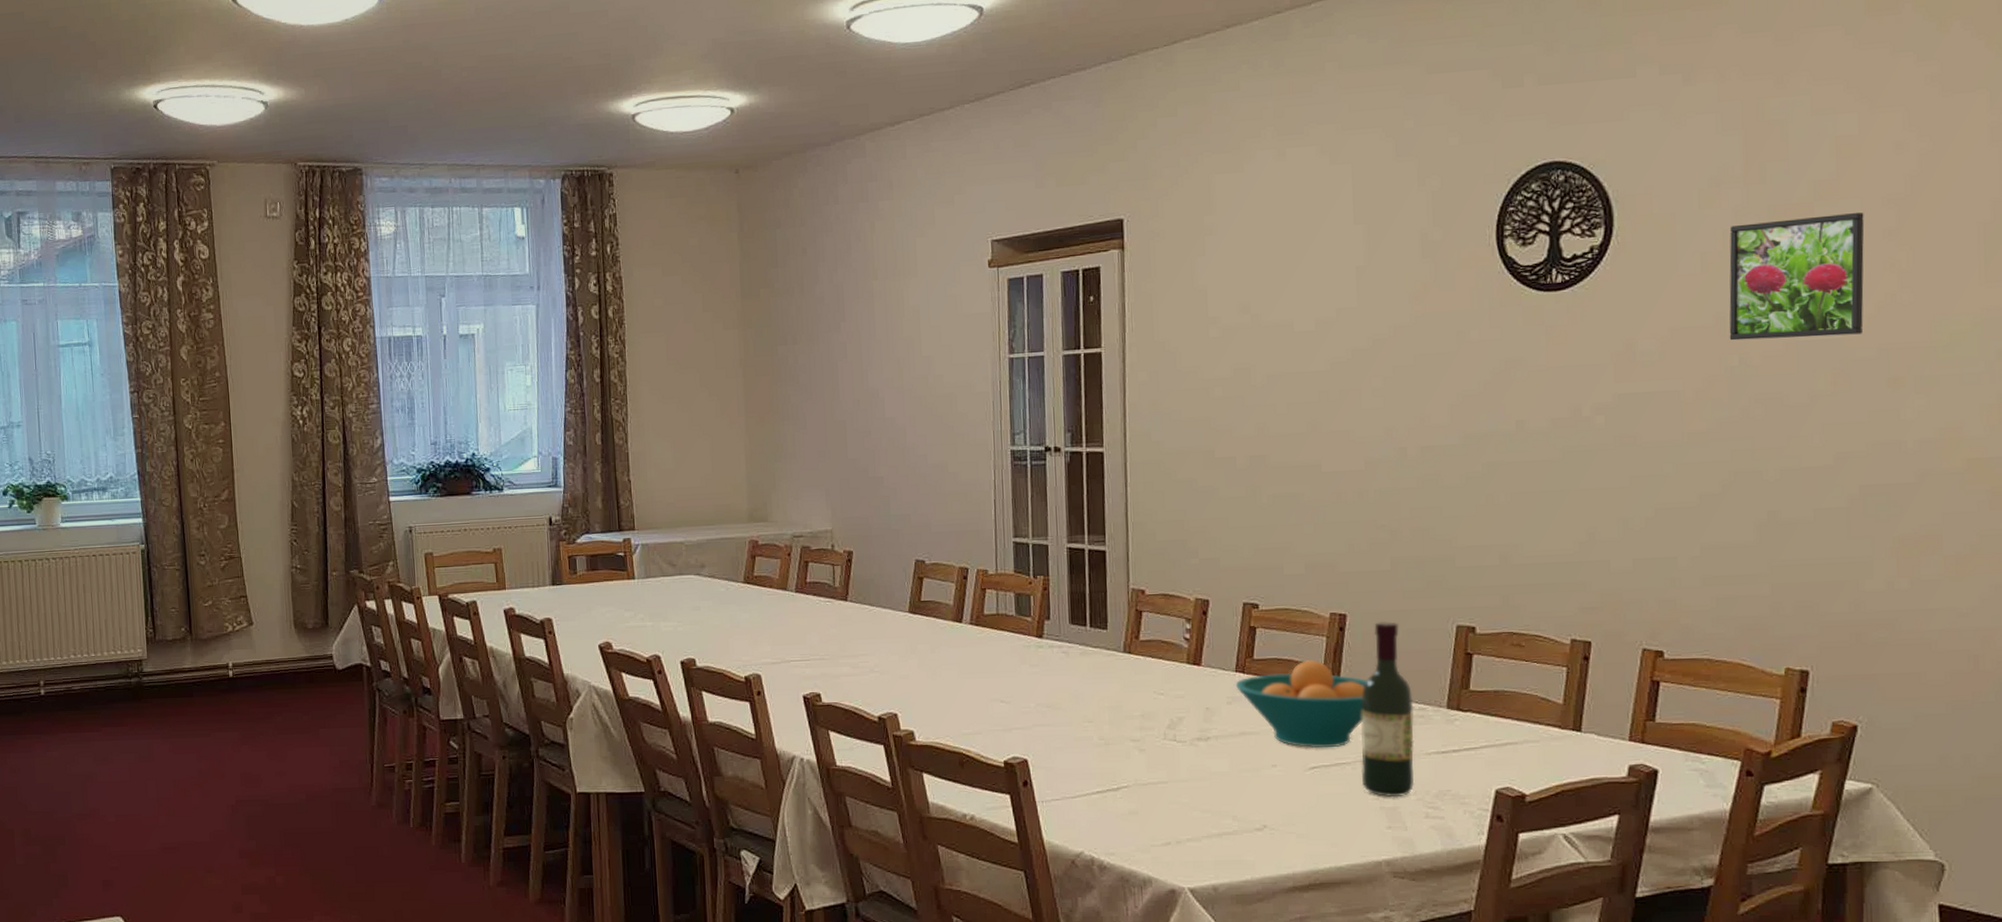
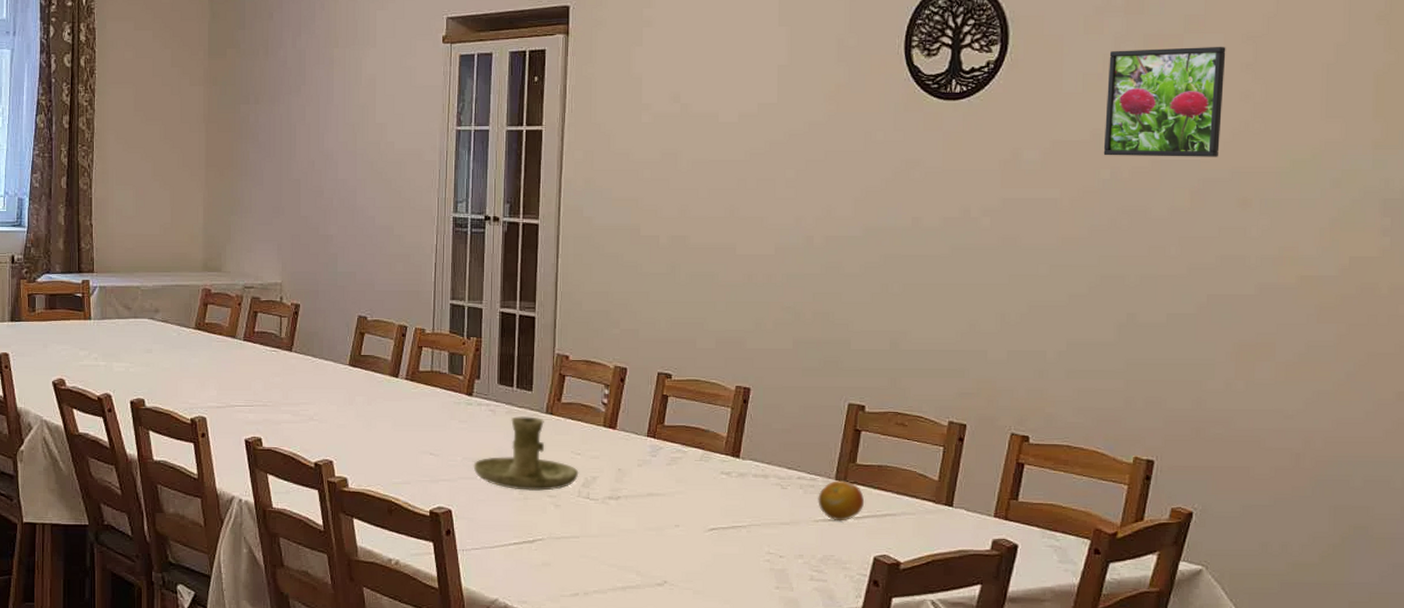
candle holder: none [1048,657,1163,736] -> present [473,416,579,491]
fruit bowl: present [1235,660,1367,748] -> none [646,429,766,511]
wine bottle: present [1360,621,1415,798] -> none [756,396,806,560]
fruit: none [1429,709,1482,753] -> present [818,480,865,521]

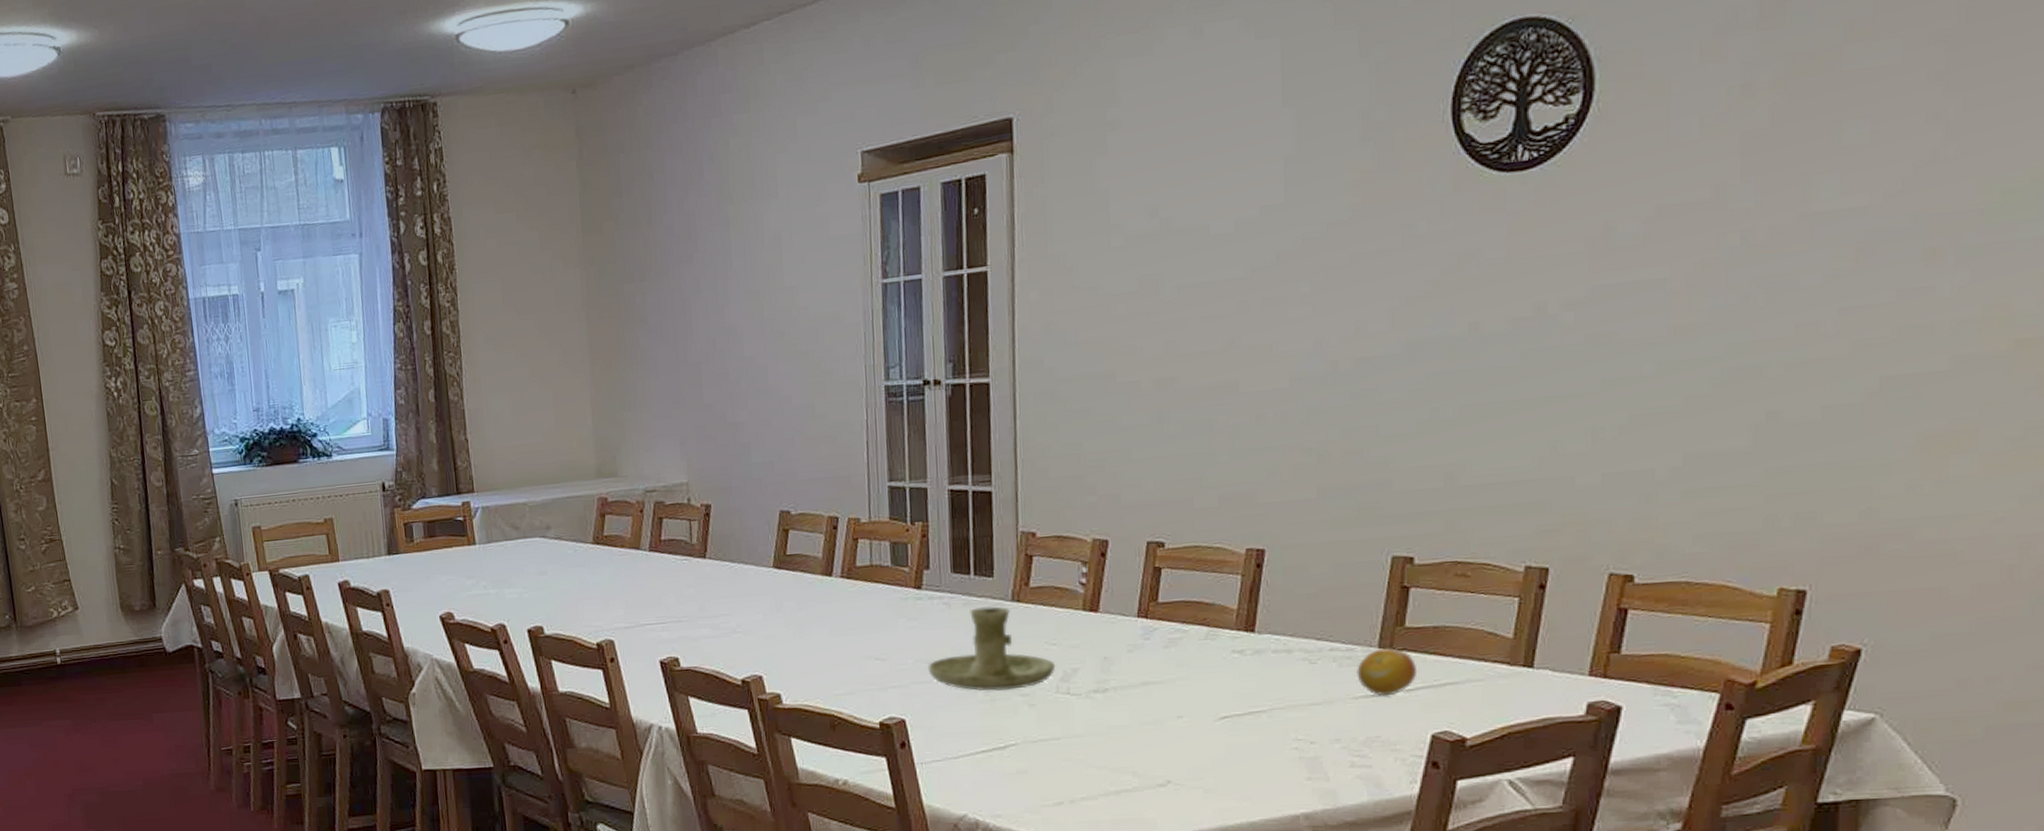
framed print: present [1103,46,1226,157] -> none [1730,54,1905,217]

